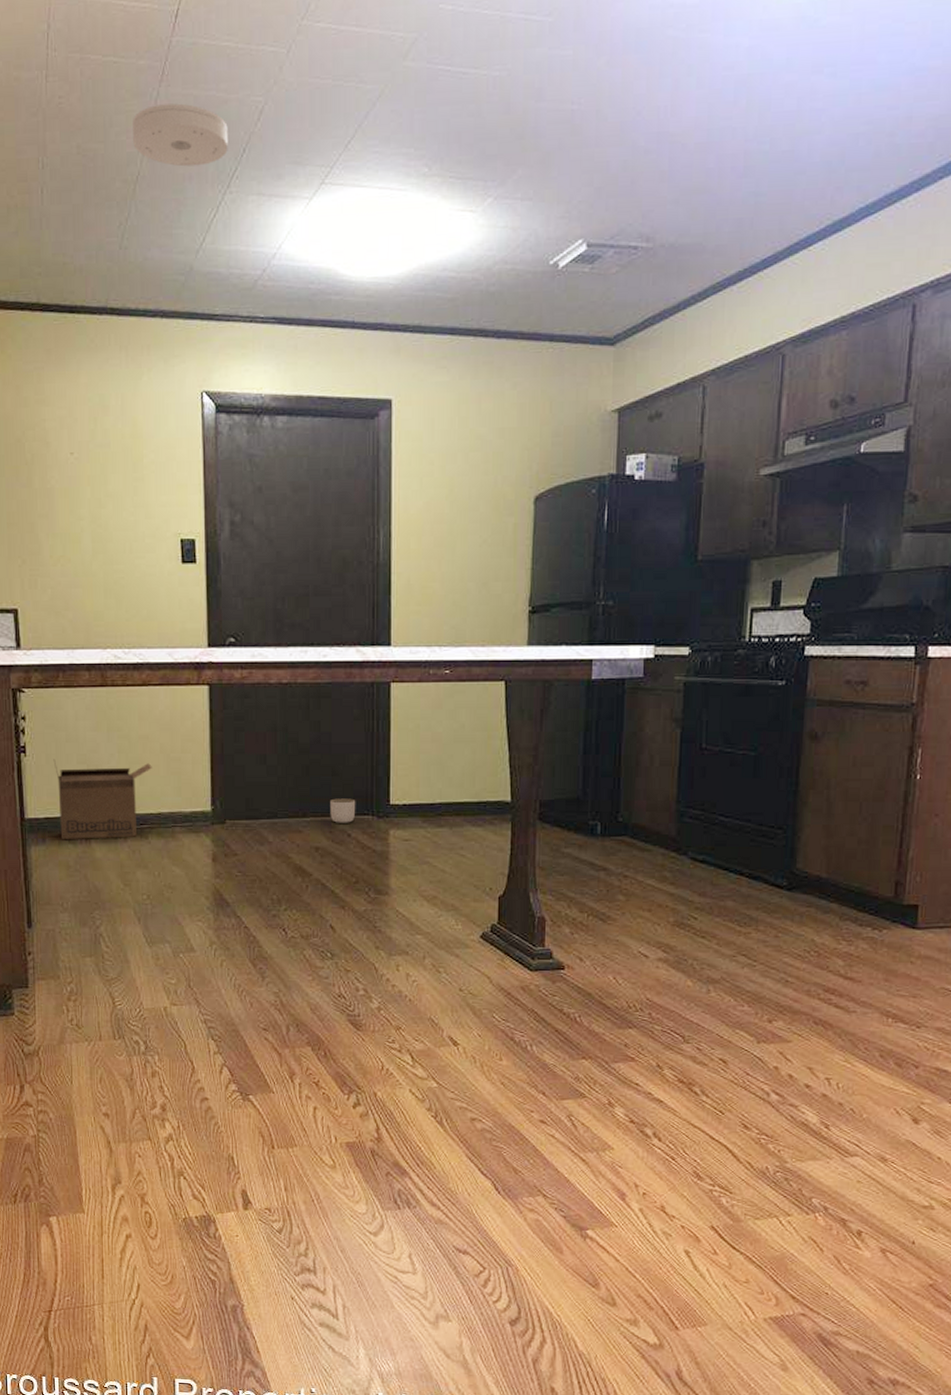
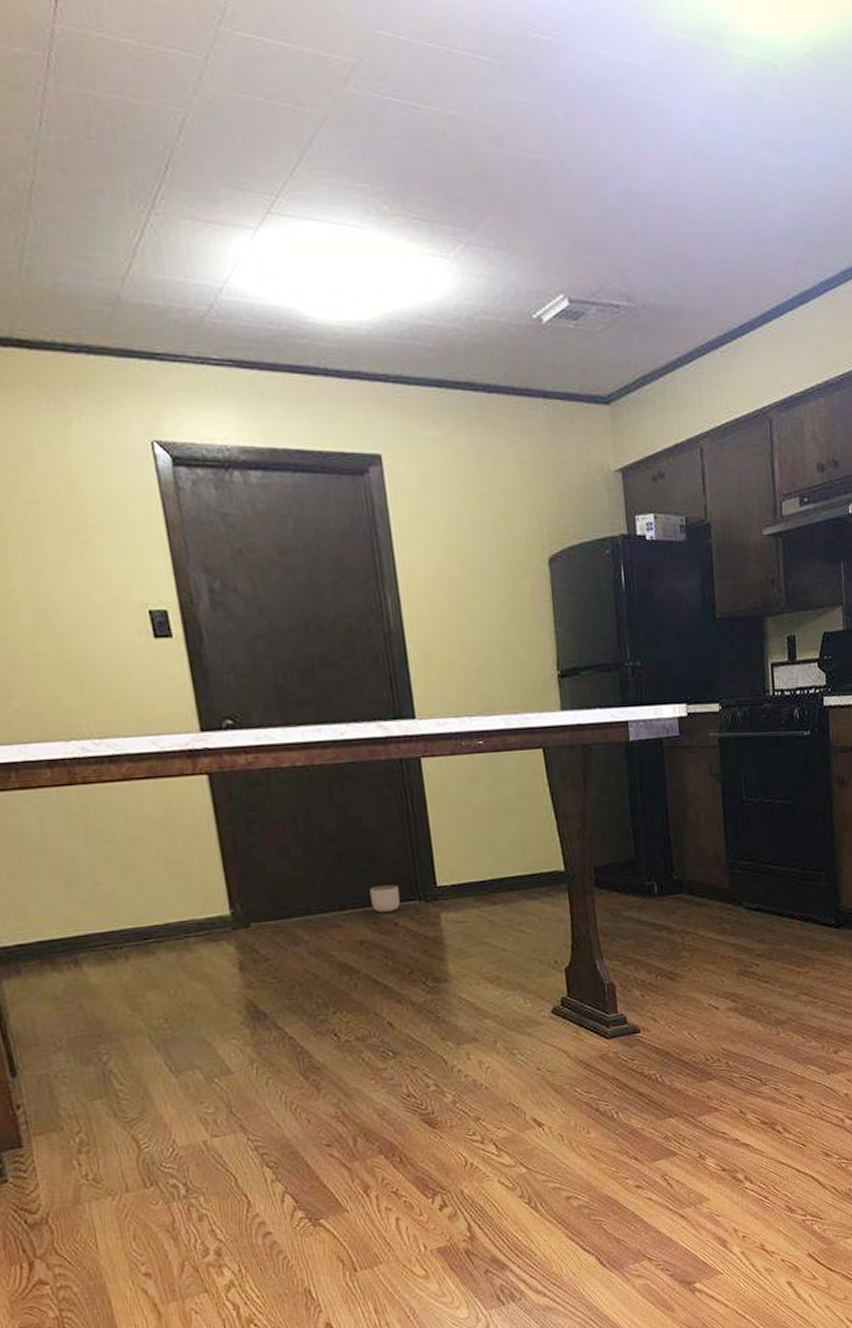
cardboard box: present [53,759,152,840] -> none [17,869,150,969]
smoke detector: present [133,103,228,167] -> none [15,102,146,180]

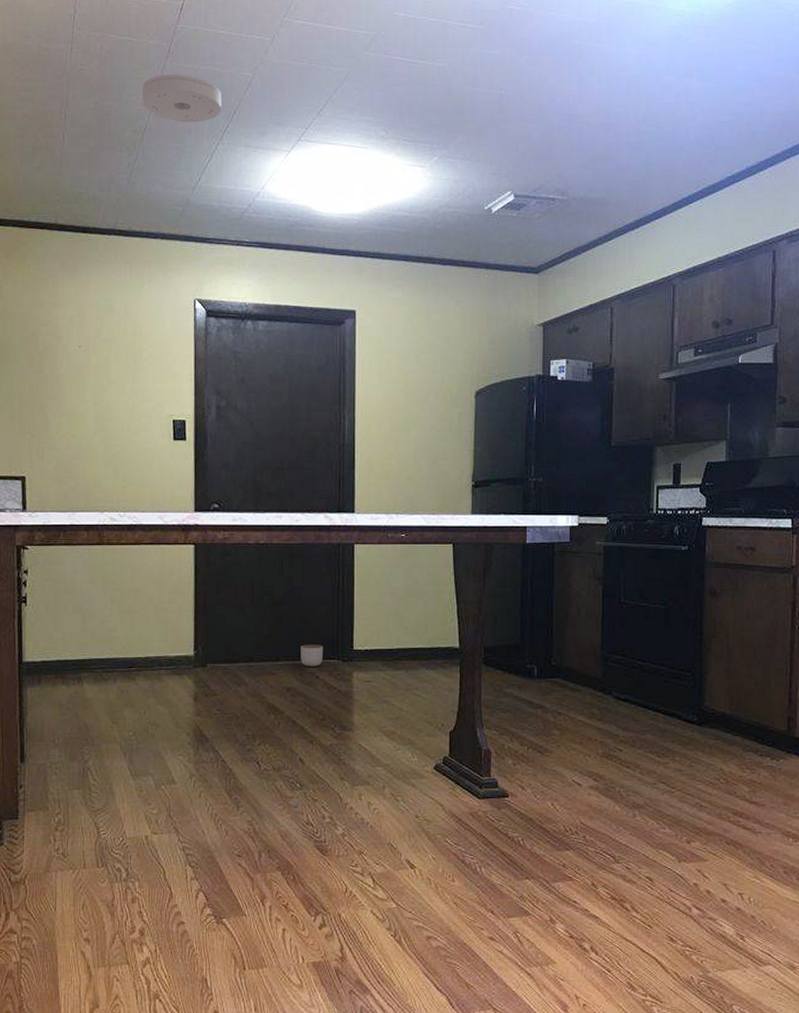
smoke detector: none [15,102,146,180] -> present [142,74,222,122]

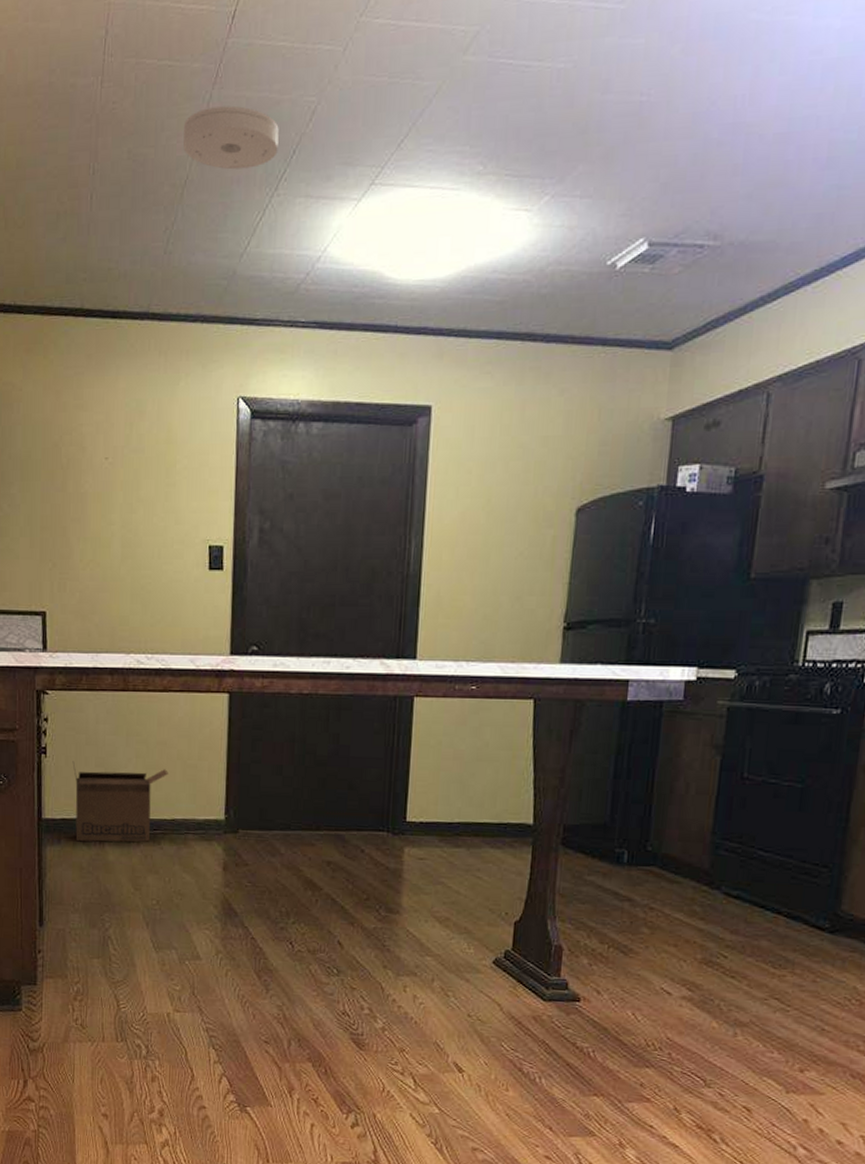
cardboard box: none [51,608,141,682] -> present [72,761,168,842]
planter: present [300,644,324,666] -> none [344,813,372,839]

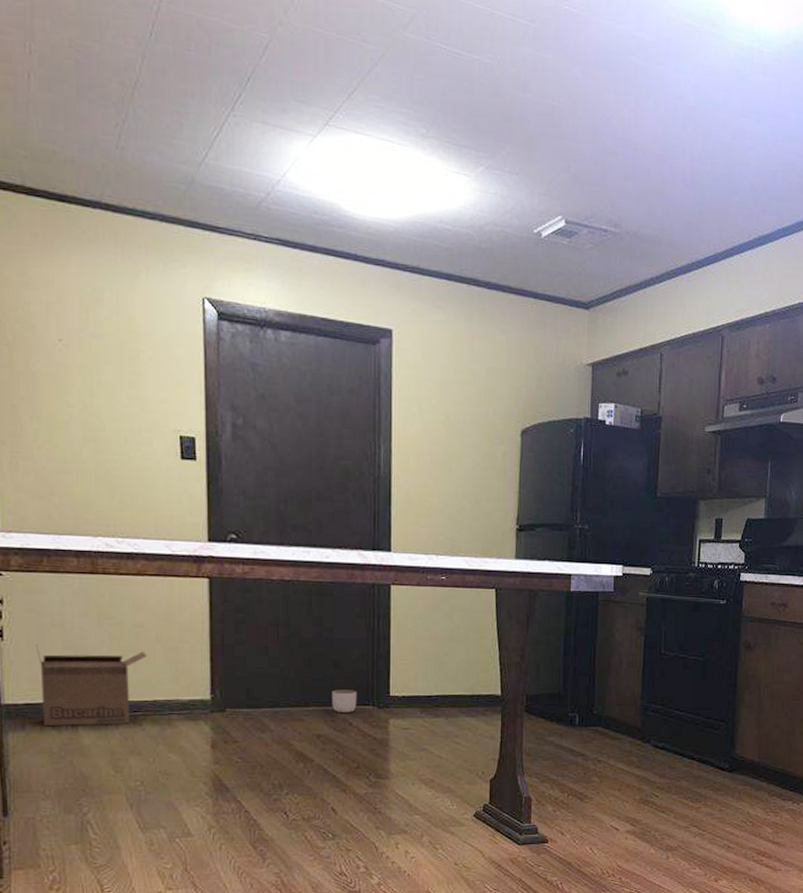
smoke detector: present [183,105,279,170] -> none [131,17,232,85]
planter: none [344,813,372,839] -> present [332,689,357,713]

